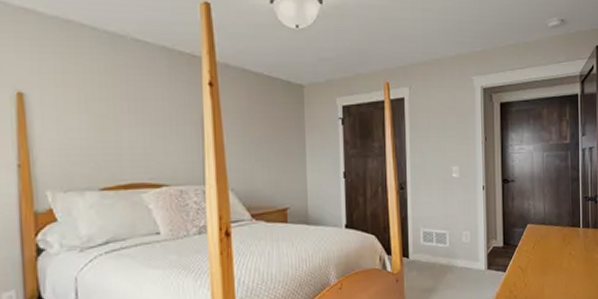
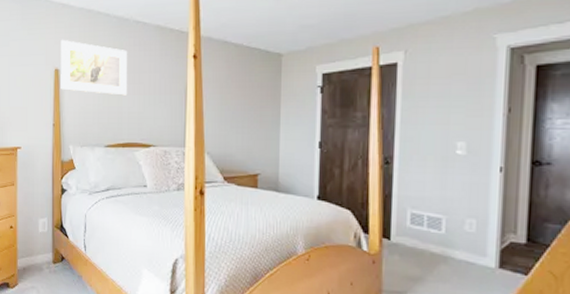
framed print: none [24,54,128,127] -> present [61,39,128,96]

